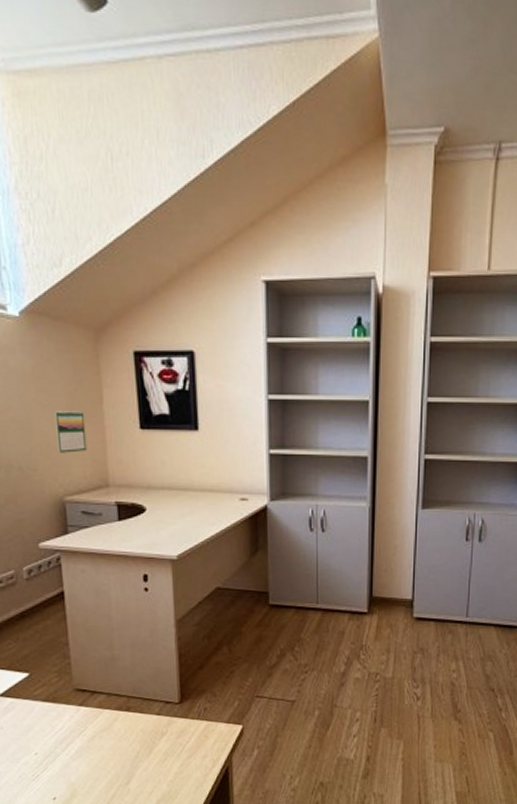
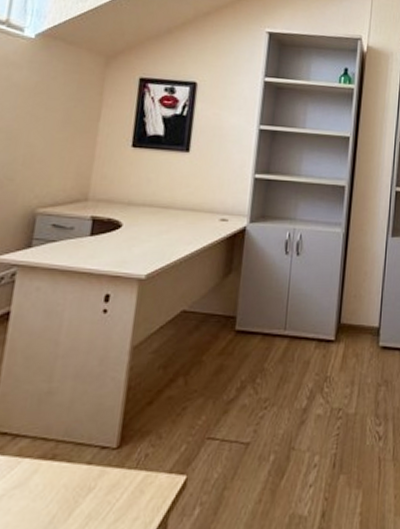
calendar: present [55,411,88,453] -> none [42,124,78,165]

